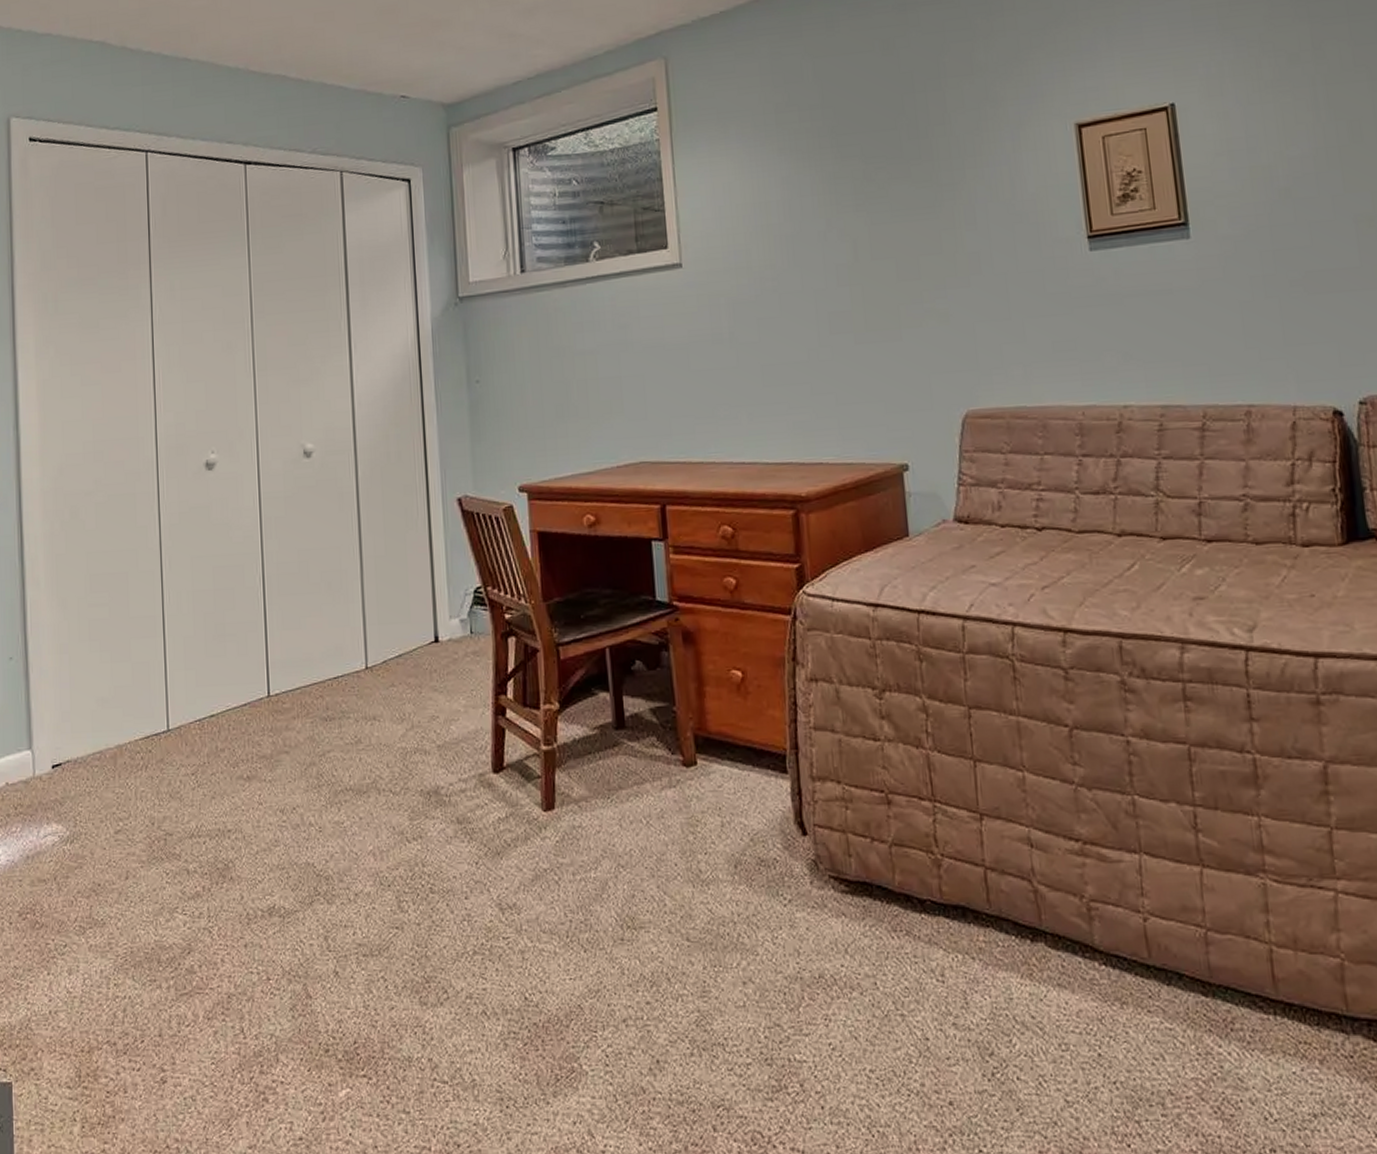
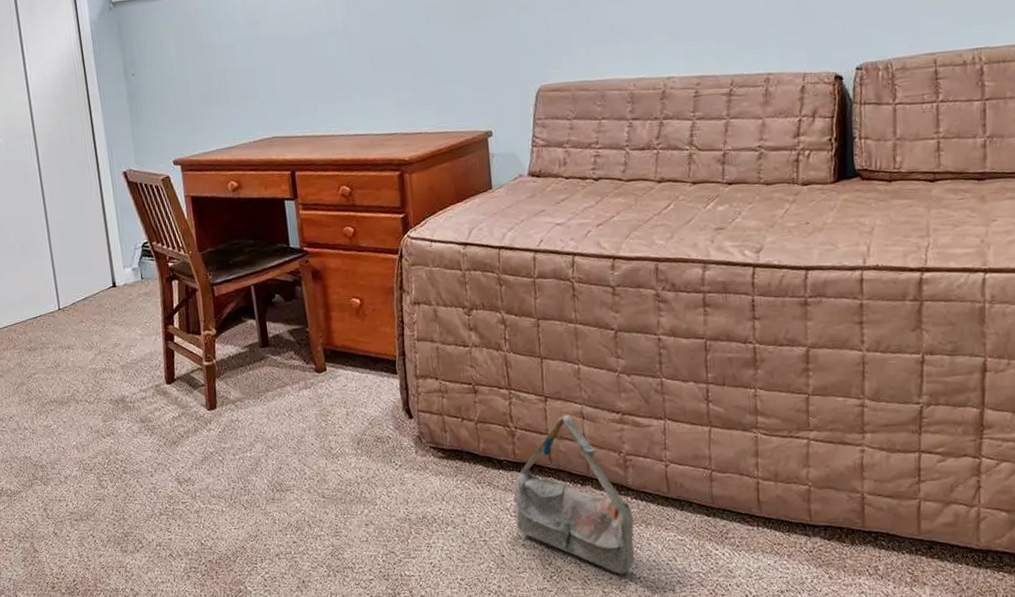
bag: none [939,840,1108,1077] -> present [512,414,635,575]

